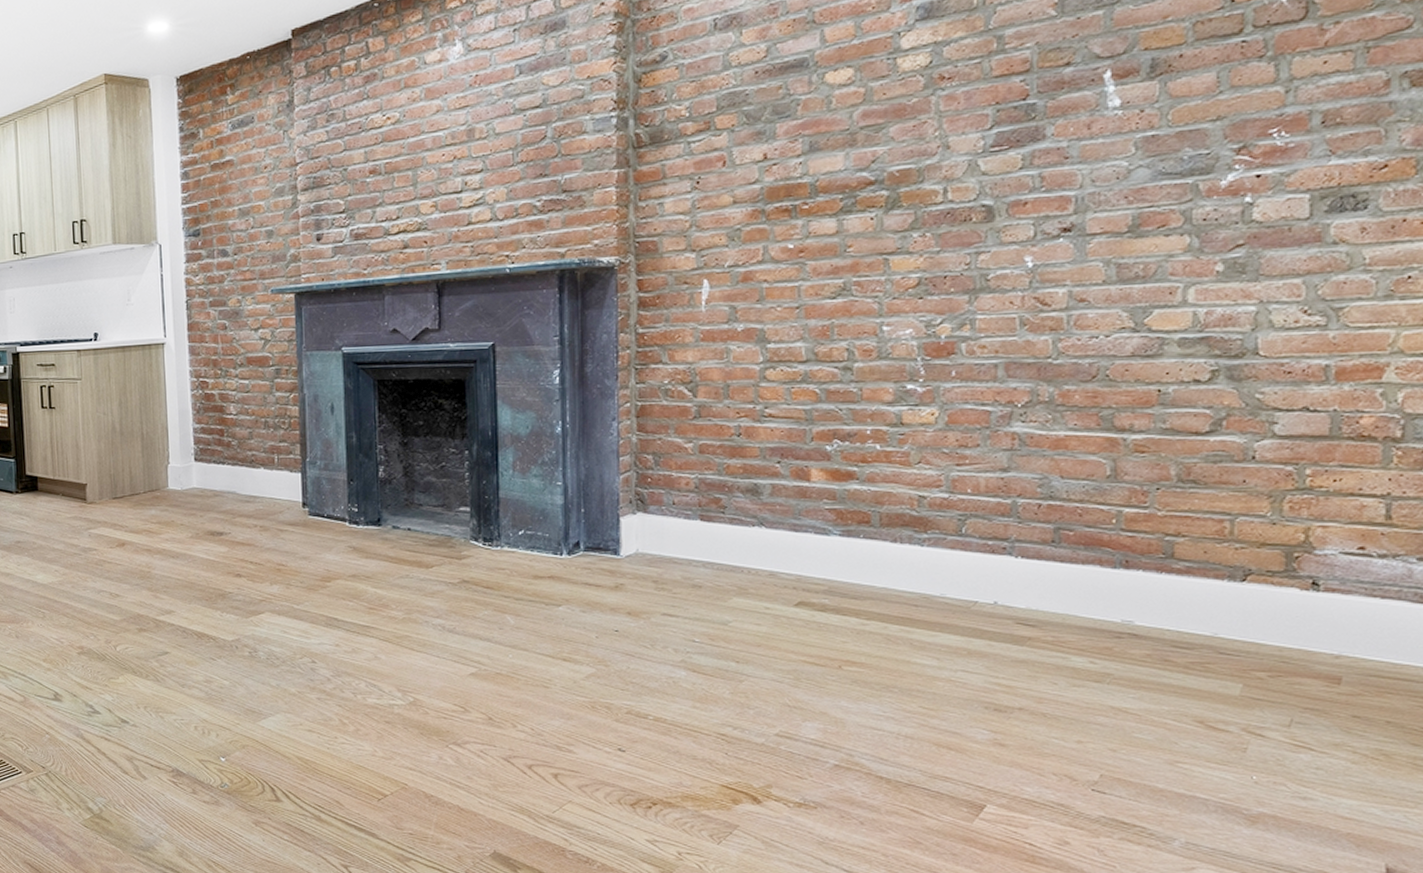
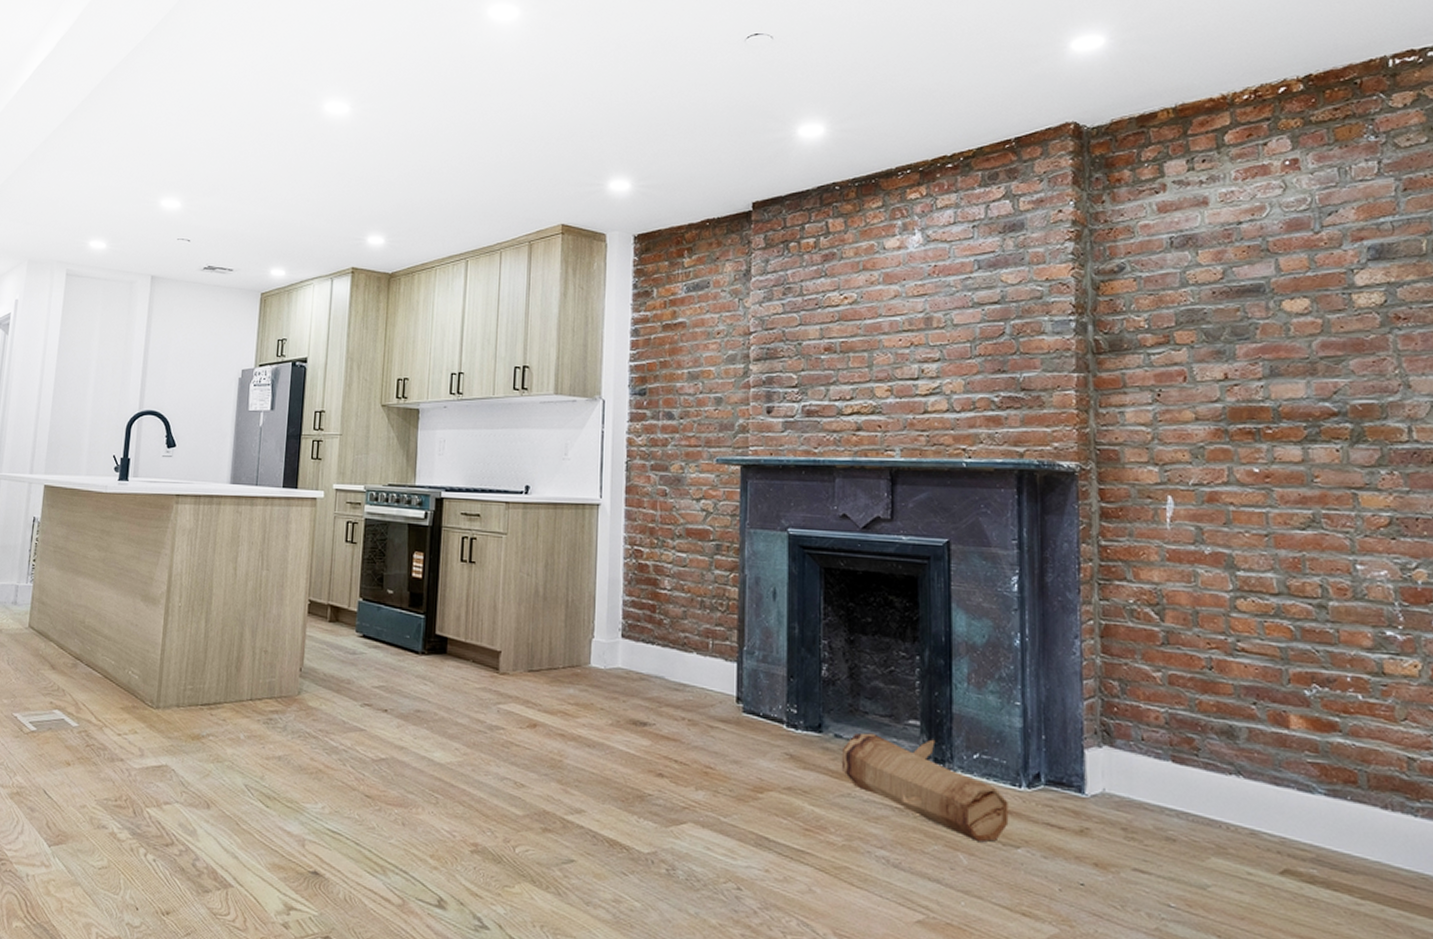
decorative log: none [399,522,551,605] -> present [841,732,1009,842]

